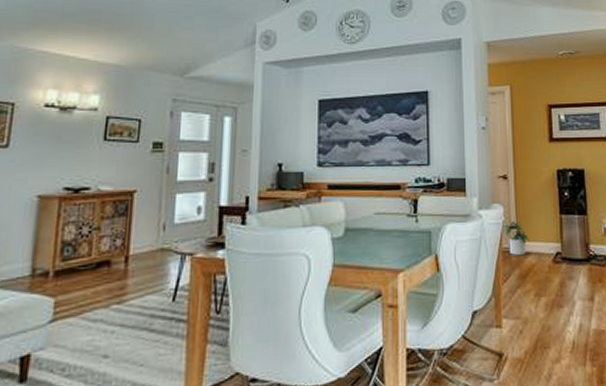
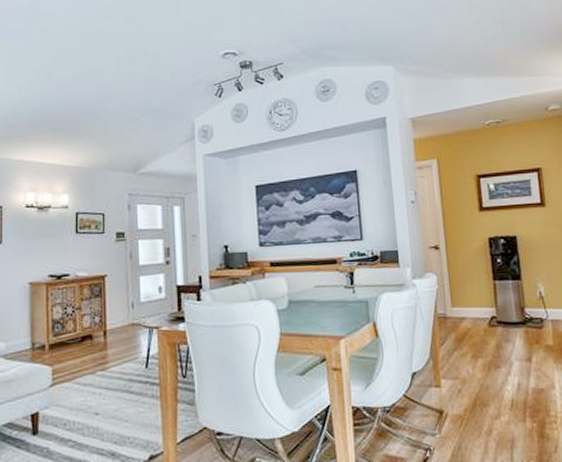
potted plant: present [503,221,529,256] -> none [437,288,464,321]

